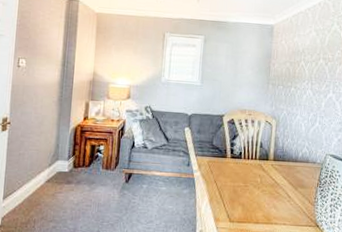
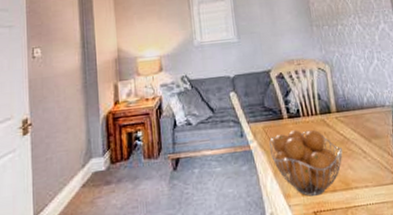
fruit basket: none [209,168,271,224] -> present [269,129,343,196]

